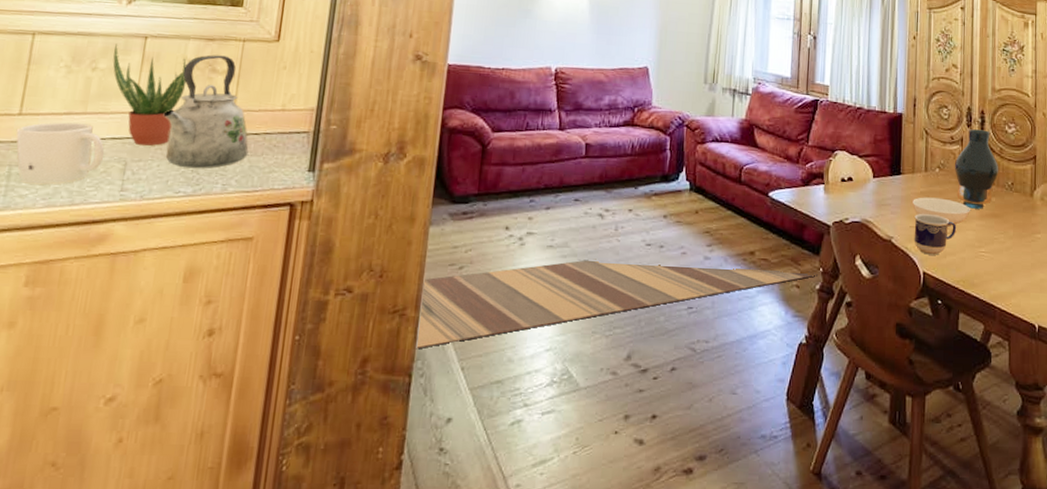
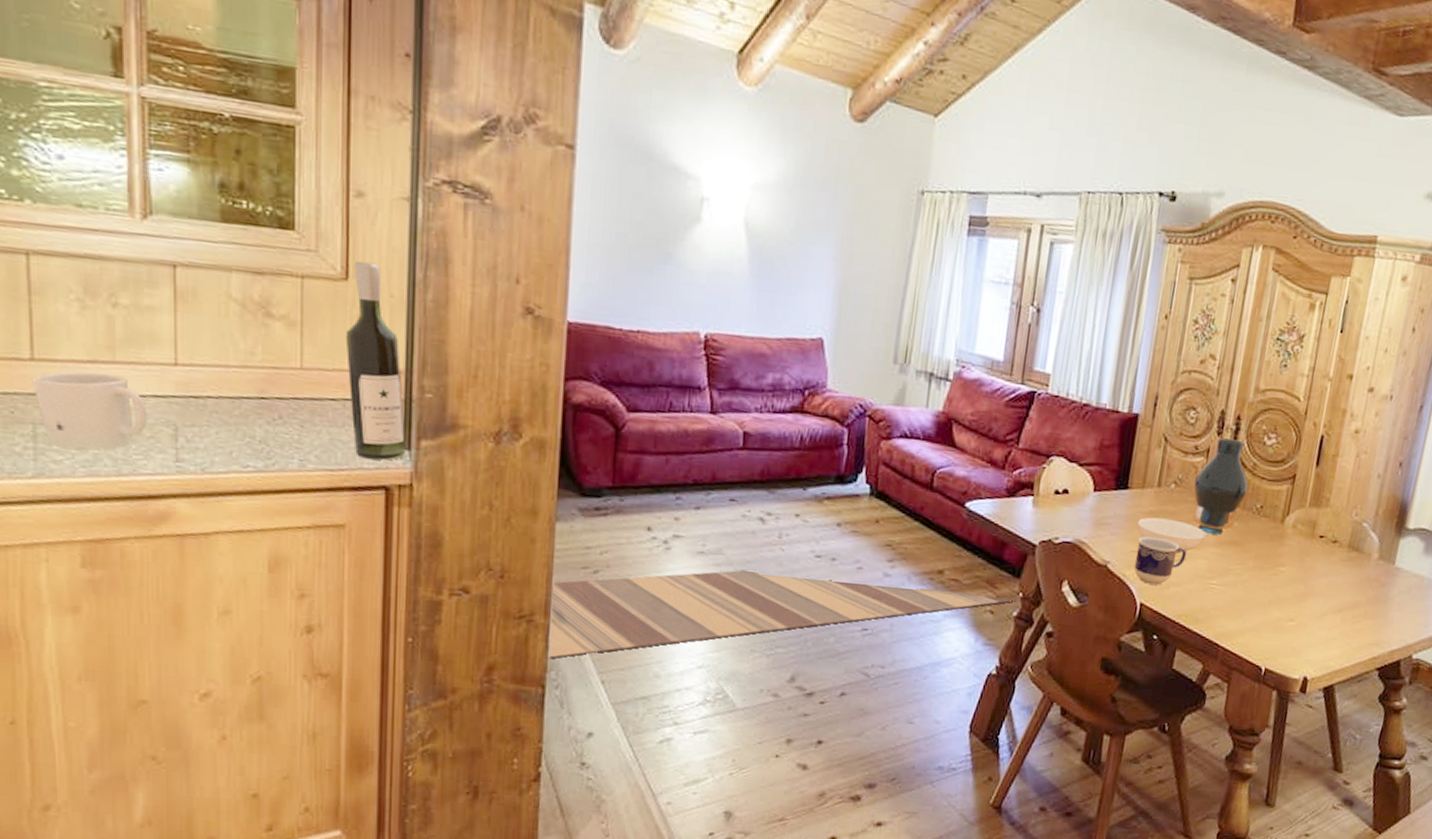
potted plant: present [112,43,187,147] -> none [137,272,236,409]
kettle: present [163,54,249,169] -> none [213,293,326,440]
bottle: none [268,26,314,182] -> present [345,260,405,461]

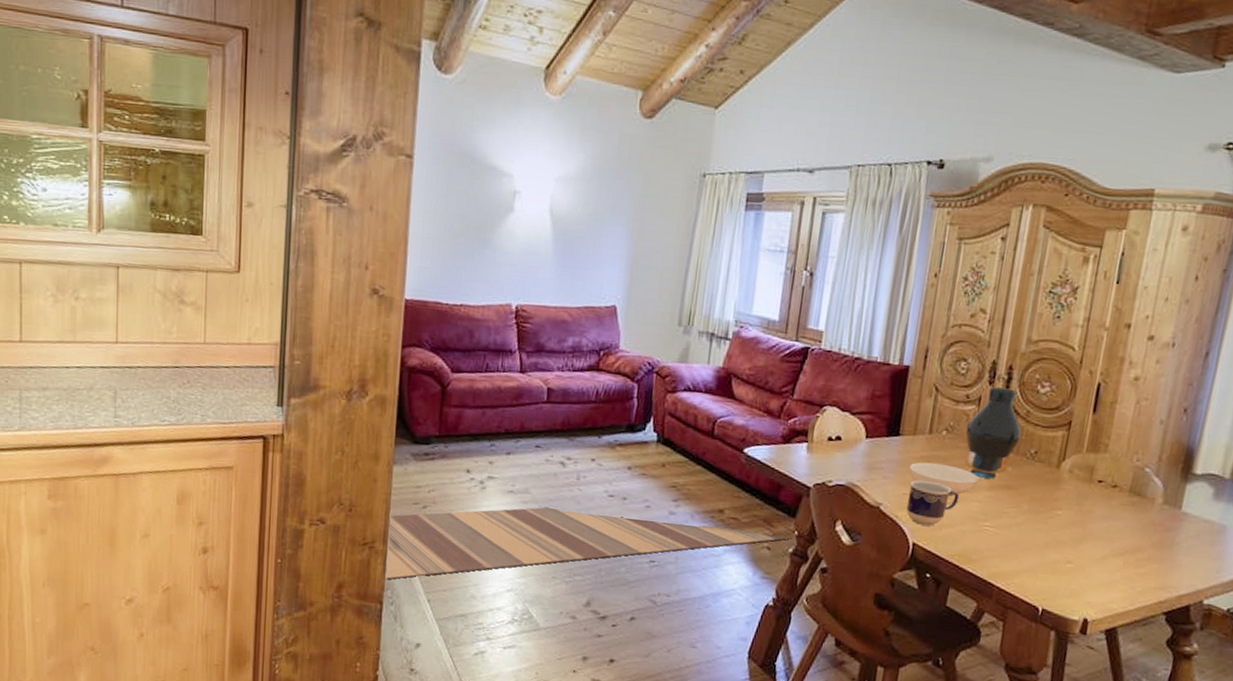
mug: present [31,372,147,451] -> none [20,350,96,410]
bottle: present [345,260,405,461] -> none [236,257,279,415]

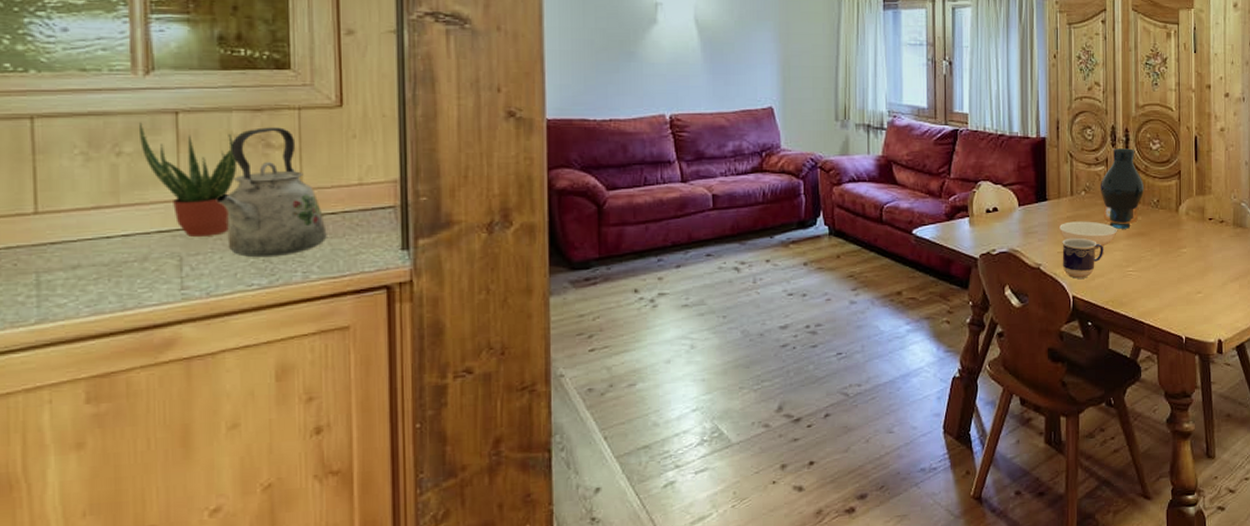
potted plant: none [92,273,159,376] -> present [140,122,238,238]
kettle: none [142,285,221,400] -> present [216,127,327,258]
rug: present [385,506,793,580] -> none [551,306,968,424]

